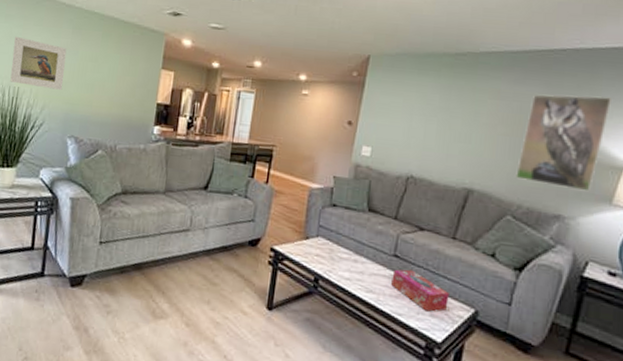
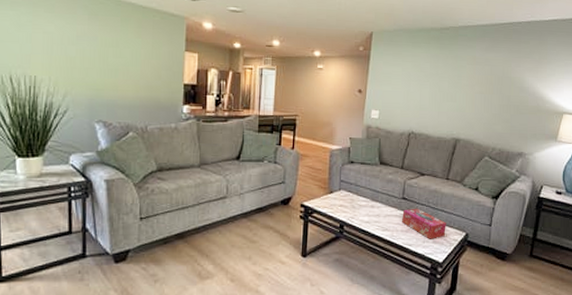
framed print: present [10,36,67,90] -> none [24,24,85,76]
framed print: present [516,94,611,192] -> none [490,58,554,133]

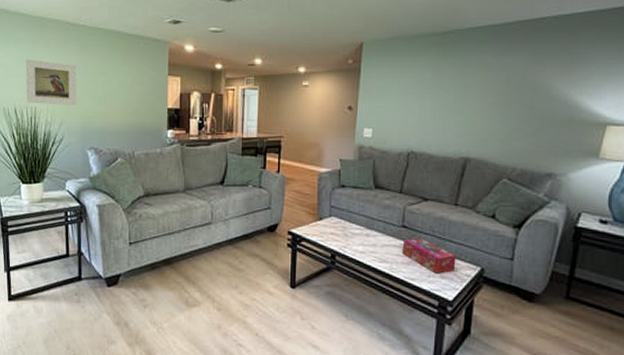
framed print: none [24,24,85,76] -> present [26,59,77,105]

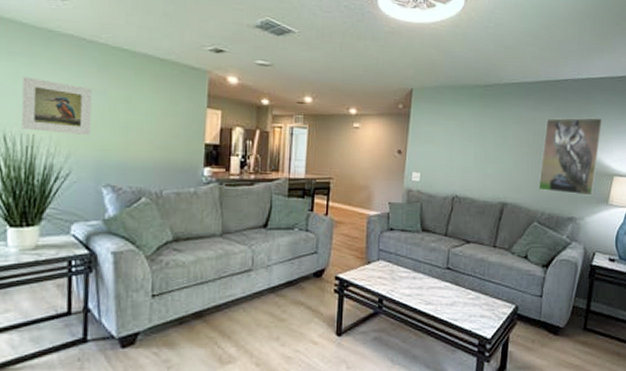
tissue box: present [402,237,456,274] -> none [446,279,494,313]
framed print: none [508,59,591,149] -> present [538,117,602,196]

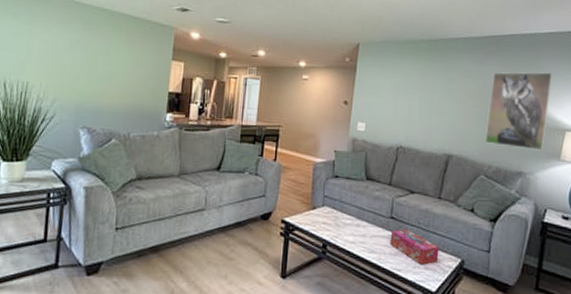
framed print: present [21,76,93,135] -> none [18,32,77,83]
tissue box: none [446,279,494,313] -> present [390,229,439,265]

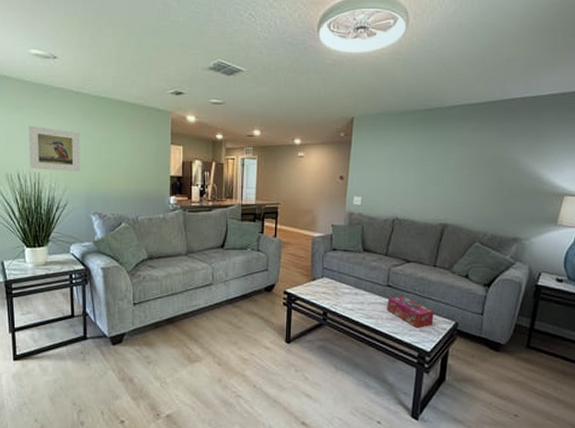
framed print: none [18,32,77,83] -> present [29,125,81,172]
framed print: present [485,72,552,151] -> none [481,136,553,216]

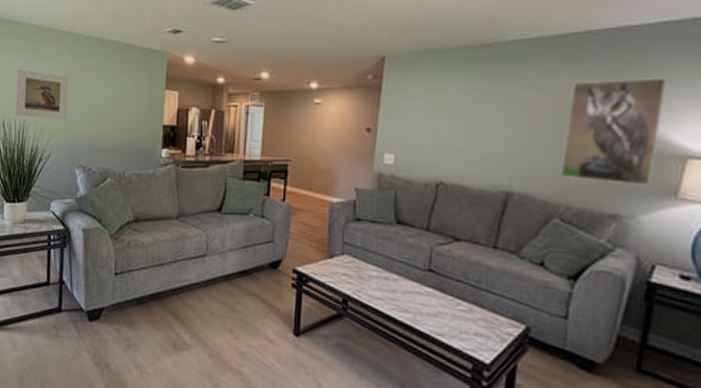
tissue box: present [387,296,434,328] -> none [428,284,495,330]
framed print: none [481,136,553,216] -> present [561,78,666,186]

